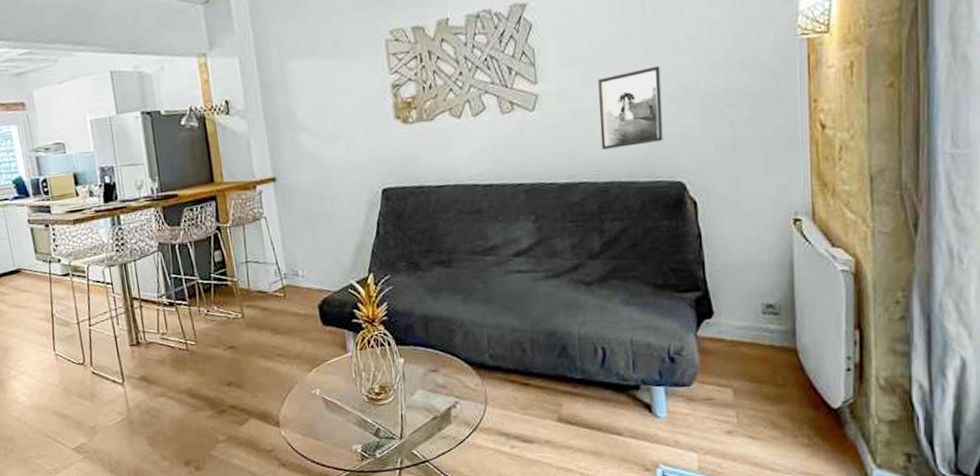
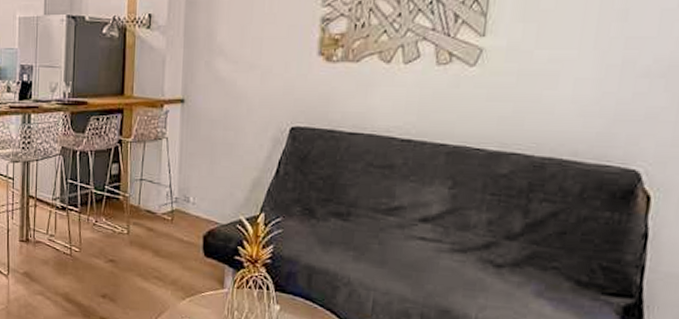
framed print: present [597,66,663,150] -> none [546,33,639,122]

